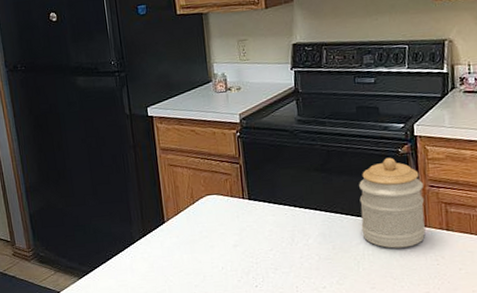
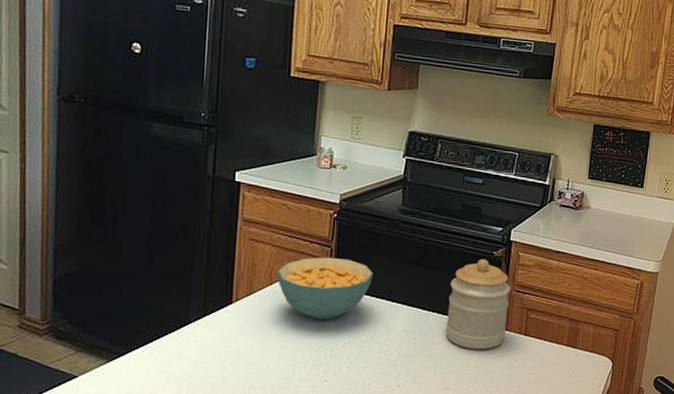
cereal bowl: none [196,173,283,231] -> present [277,257,373,319]

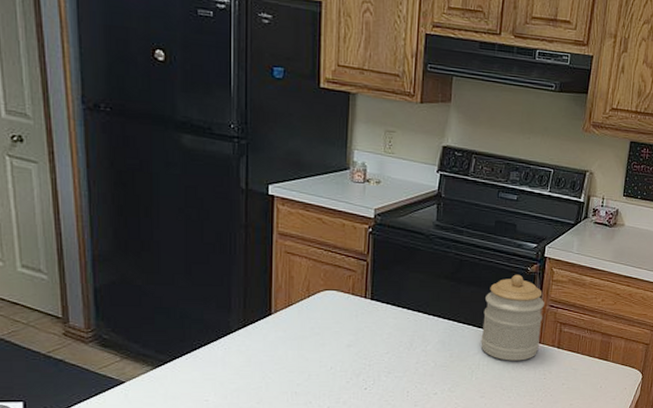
cereal bowl: present [277,257,373,319] -> none [314,270,409,331]

